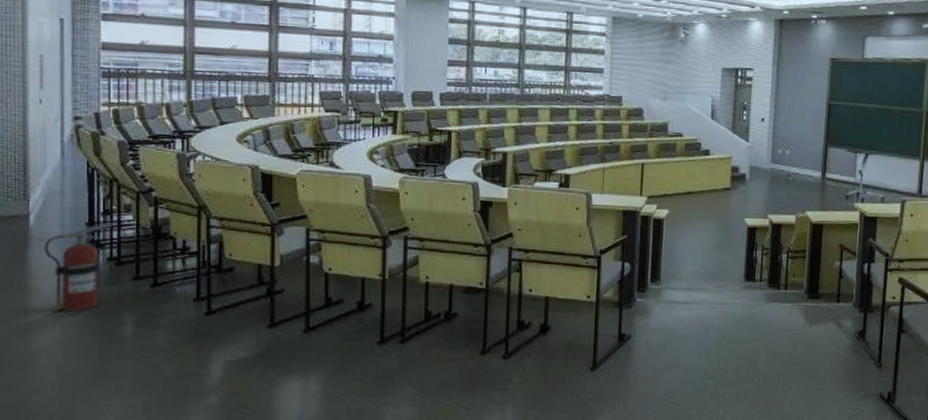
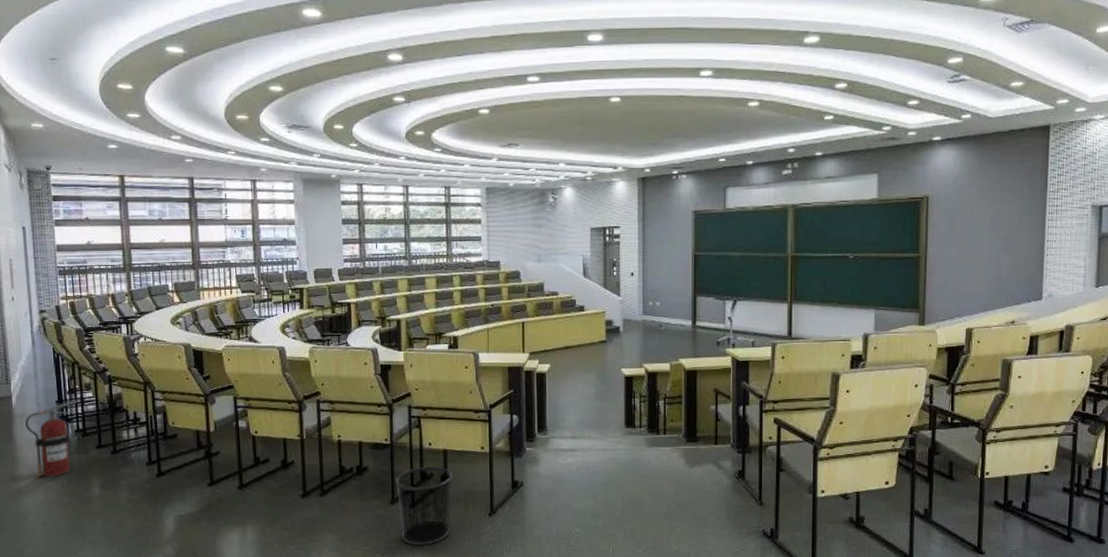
waste bin: none [488,314,555,402] -> present [395,466,454,546]

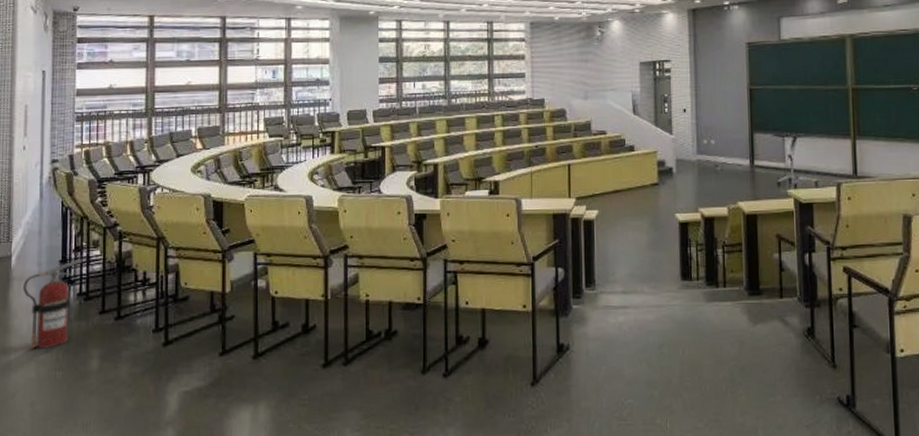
waste bin: present [395,466,454,546] -> none [427,328,493,423]

